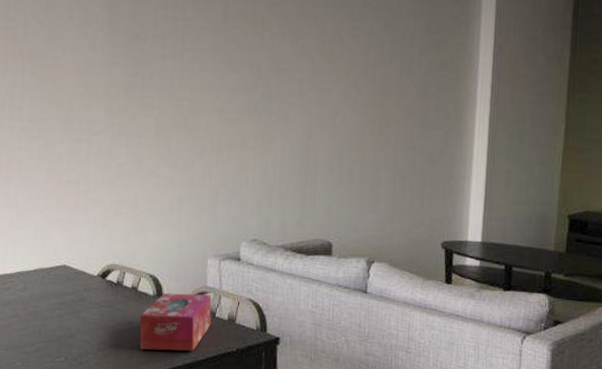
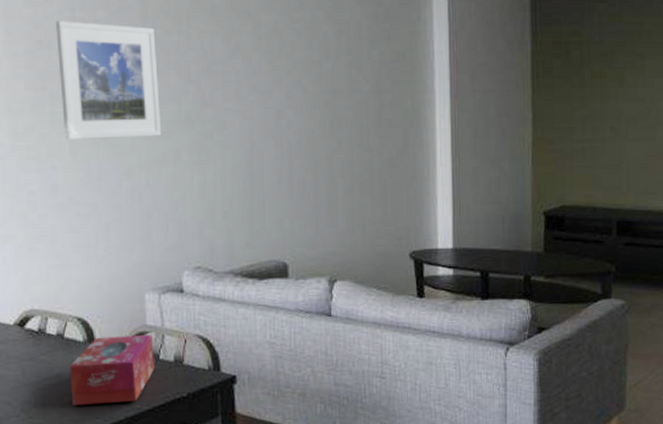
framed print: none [150,18,234,124] -> present [56,21,162,140]

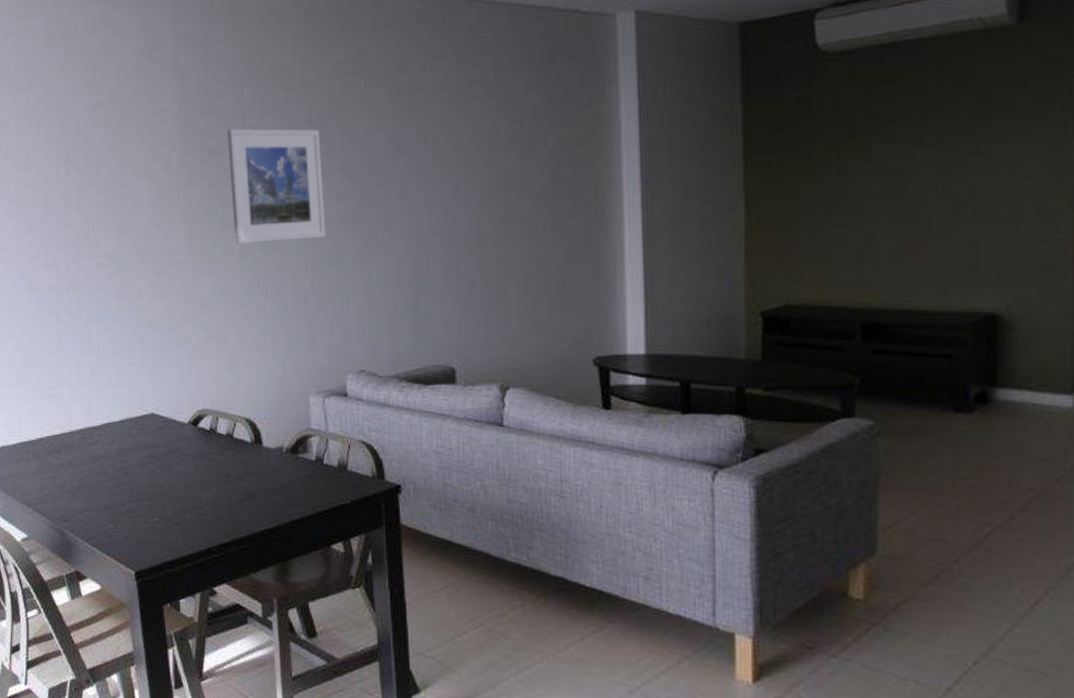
tissue box: present [69,334,154,405] -> none [238,437,318,506]

